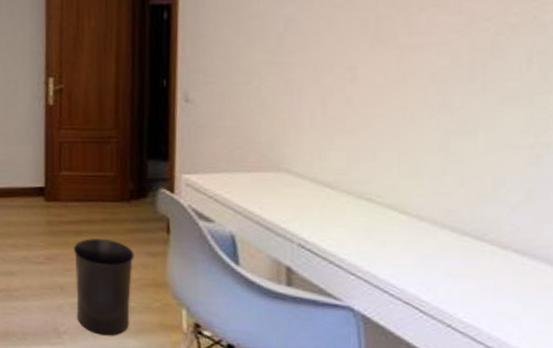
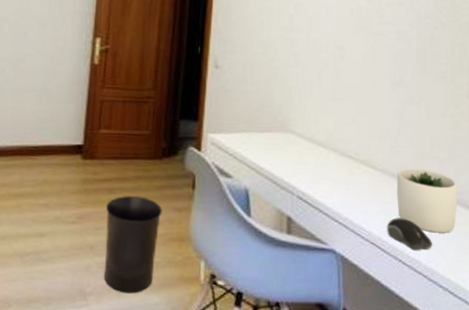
computer mouse: none [427,274,499,315] -> present [387,218,432,250]
planter: none [441,214,539,297] -> present [397,168,457,233]

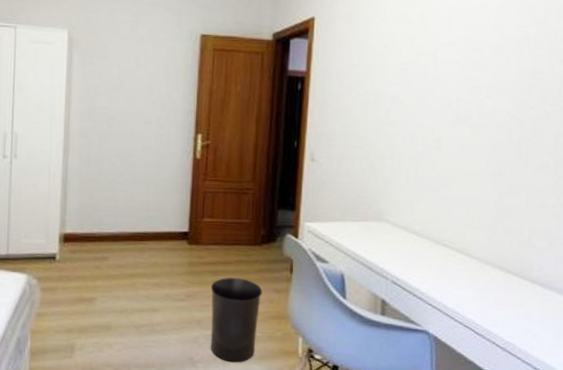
computer mouse: present [387,218,432,250] -> none [481,303,528,334]
planter: present [397,168,457,233] -> none [492,256,556,319]

